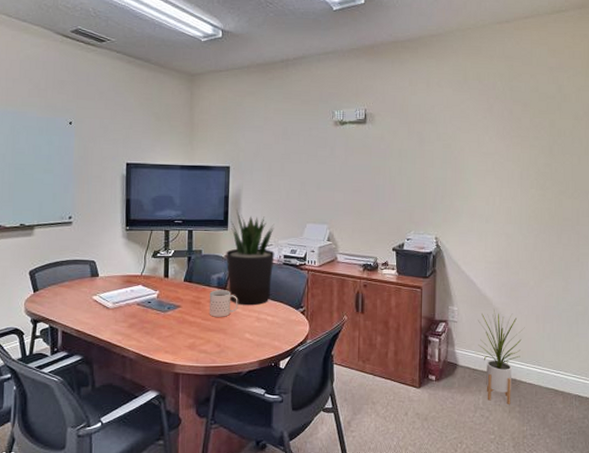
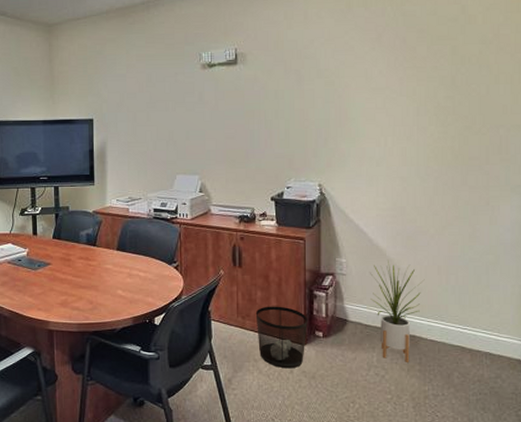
mug: present [209,290,238,317] -> none [79,246,109,274]
planter: present [226,210,275,305] -> none [94,164,144,261]
waste bin: none [375,350,422,411] -> present [255,306,308,369]

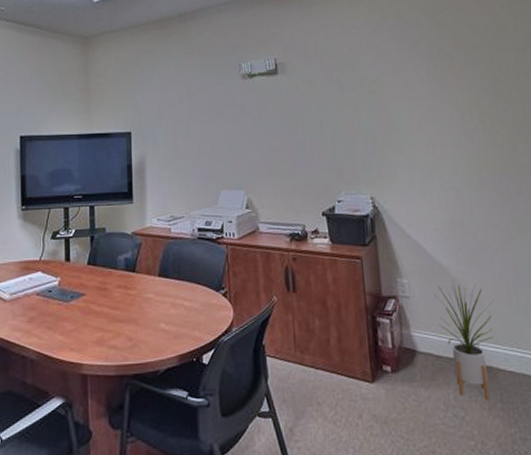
waste bin: present [255,306,308,369] -> none [315,336,374,413]

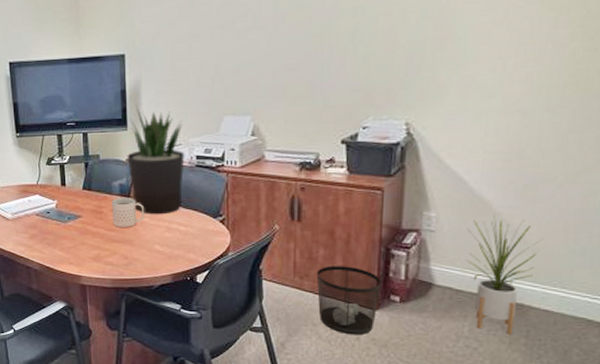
mug: none [116,272,150,305] -> present [111,198,145,227]
planter: none [132,180,187,289] -> present [127,106,185,213]
waste bin: none [315,336,374,413] -> present [316,265,381,335]

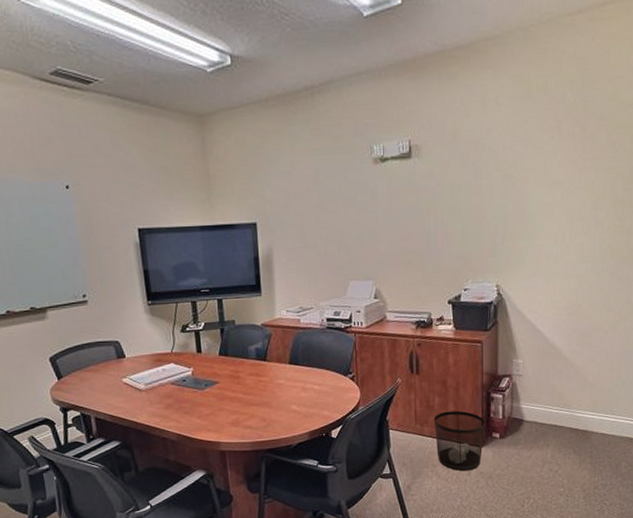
mug: present [111,198,145,227] -> none [248,361,281,391]
planter: present [127,106,185,213] -> none [262,272,317,375]
house plant: present [465,215,544,335] -> none [545,359,598,456]

